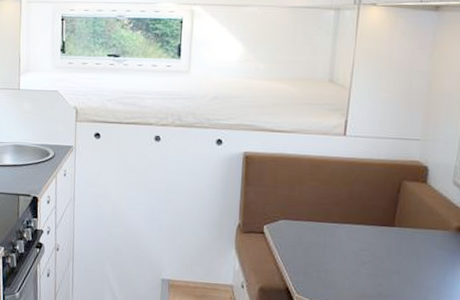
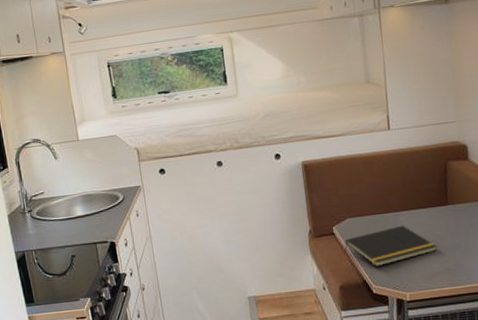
notepad: none [271,238,374,277] -> present [344,225,437,267]

